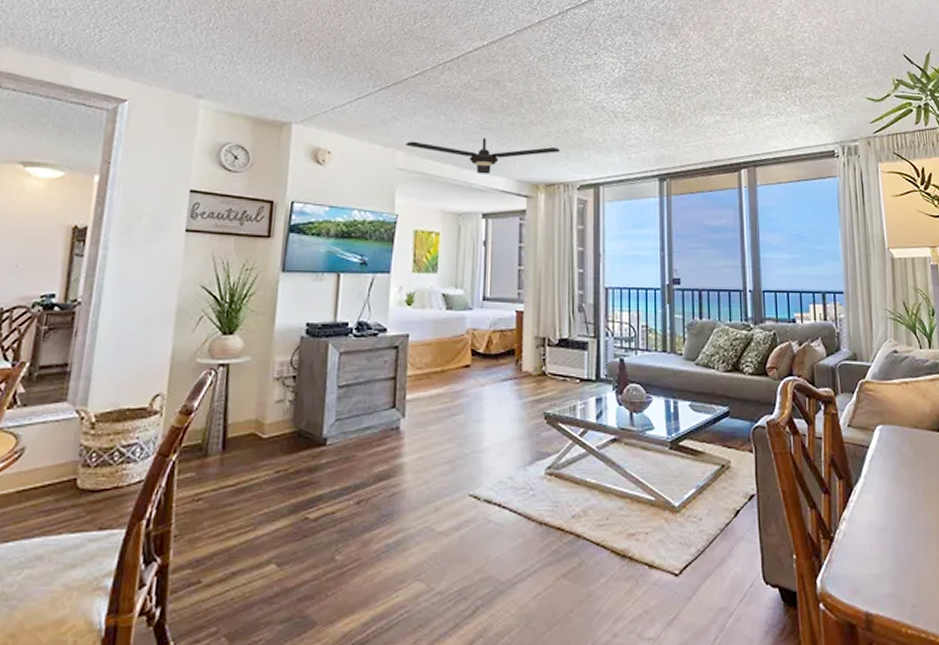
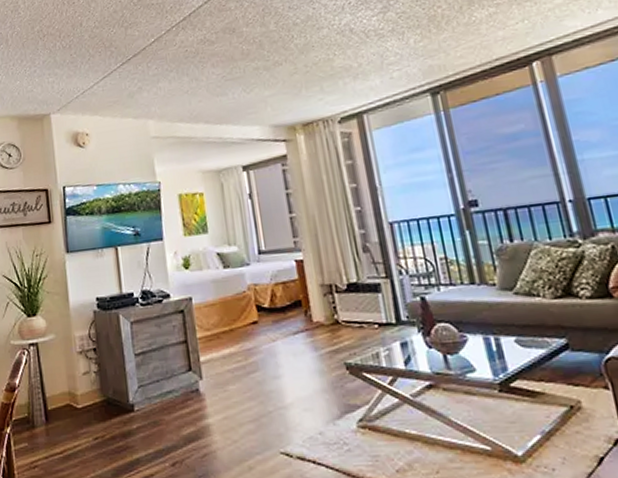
ceiling fan: present [406,137,560,174] -> none [155,83,313,127]

